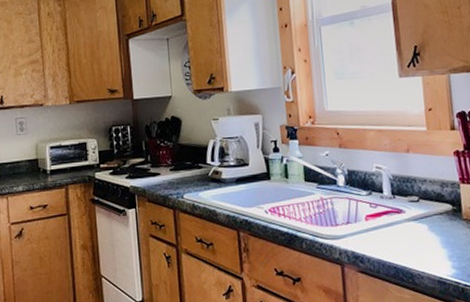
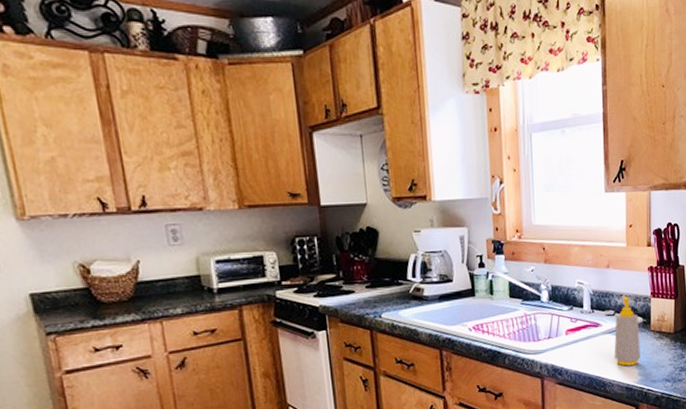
soap bottle: none [419,181,453,257] -> present [614,295,641,366]

